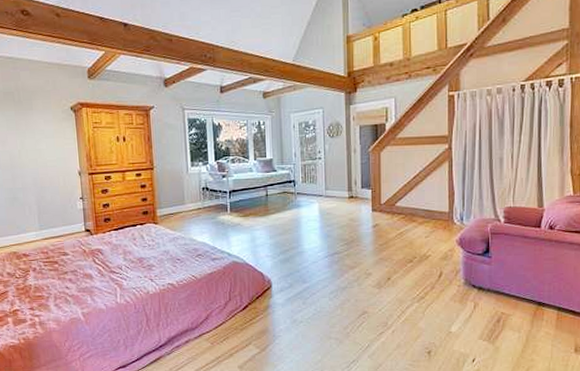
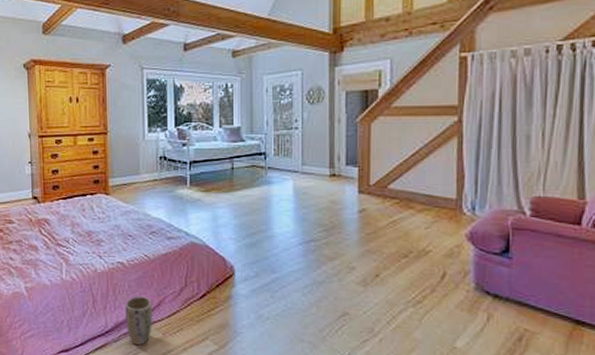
plant pot: none [176,312,202,355] -> present [125,296,152,345]

